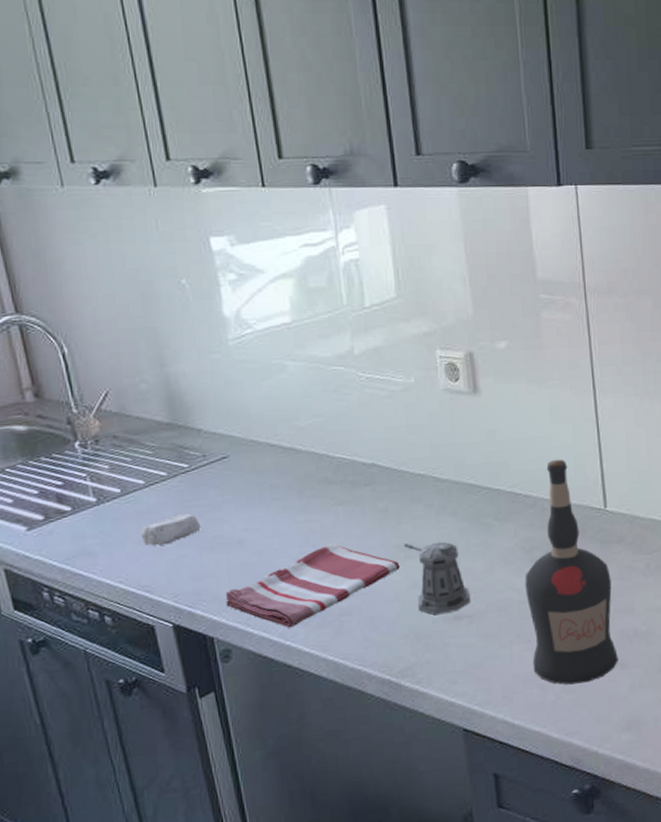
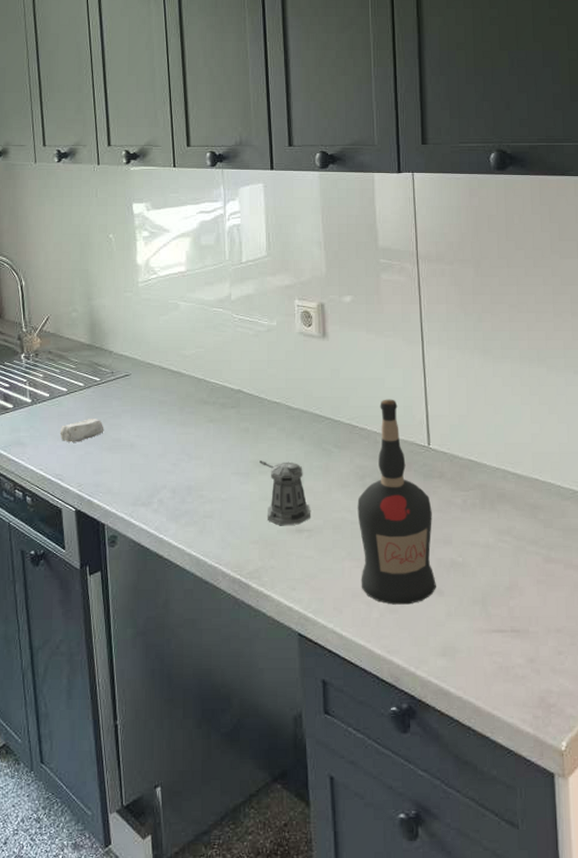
dish towel: present [225,544,400,628] -> none [117,455,255,523]

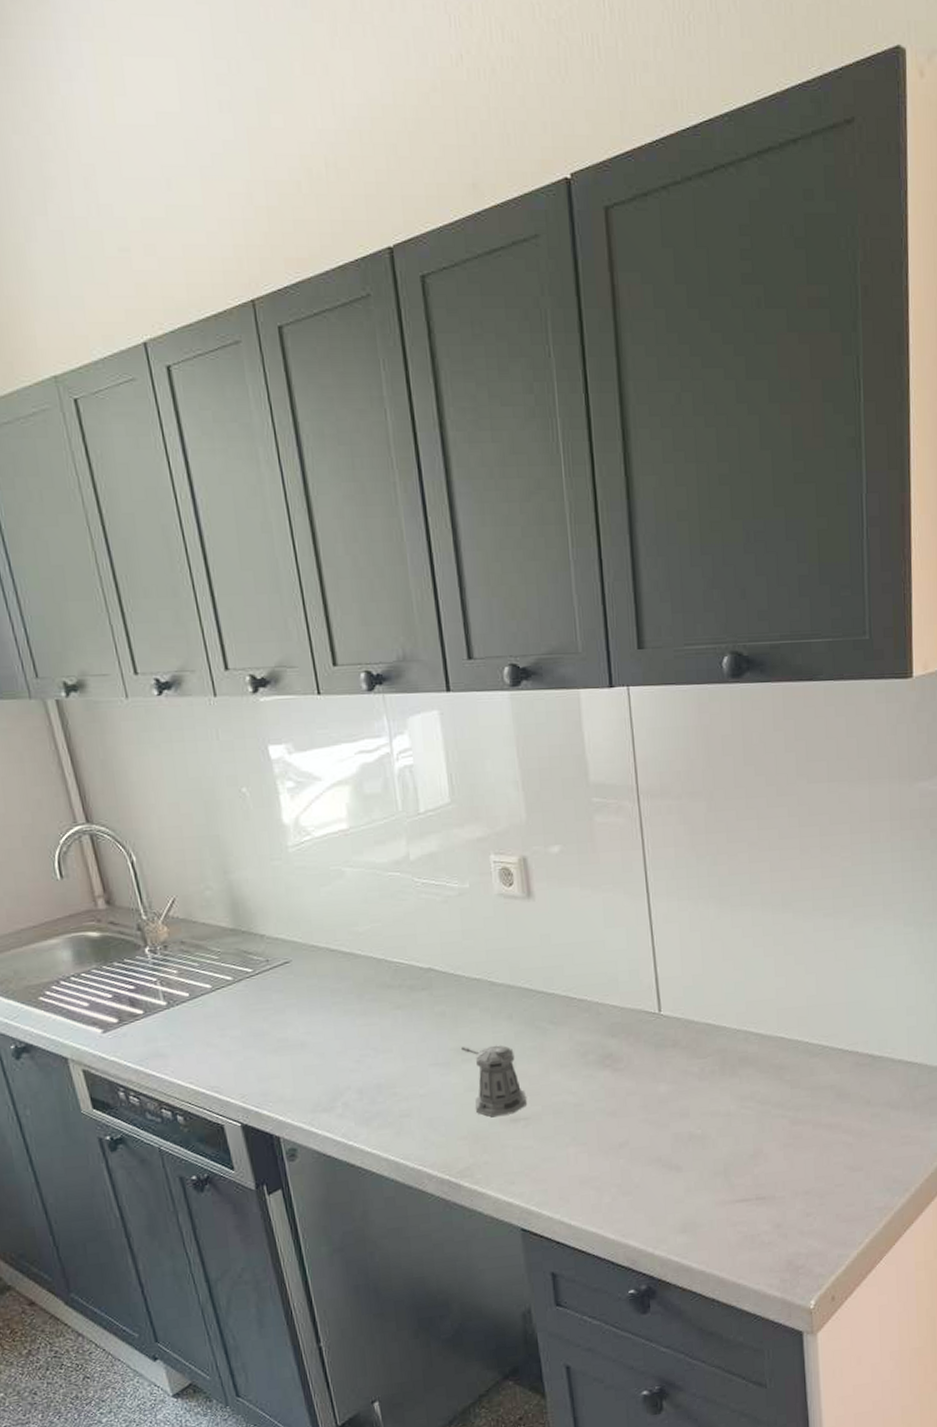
soap bar: present [59,419,104,442] -> none [208,1017,266,1048]
liquor bottle: present [357,399,436,605] -> none [580,963,673,1187]

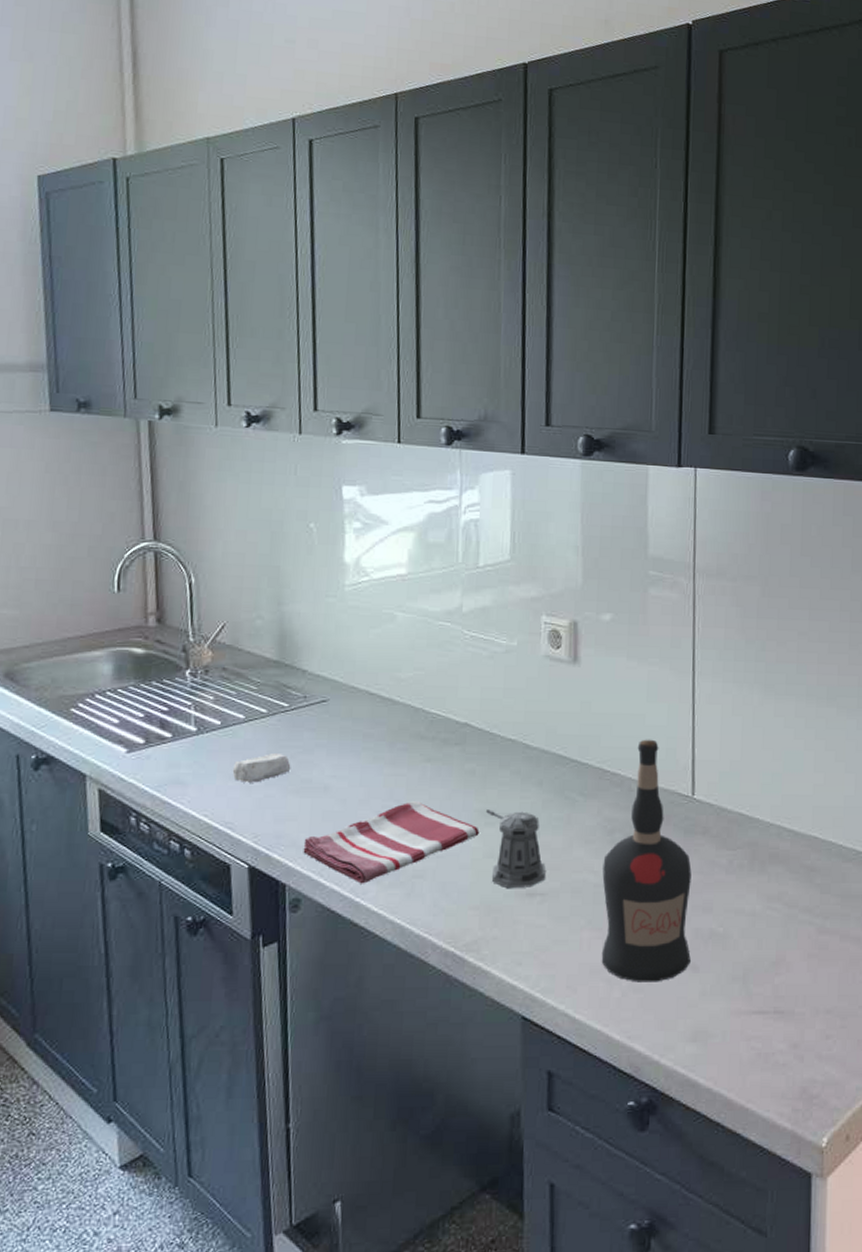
soap bar: none [208,1017,266,1048] -> present [232,754,291,783]
dish towel: none [290,1047,458,1129] -> present [303,801,480,884]
liquor bottle: none [580,963,673,1187] -> present [601,739,692,982]

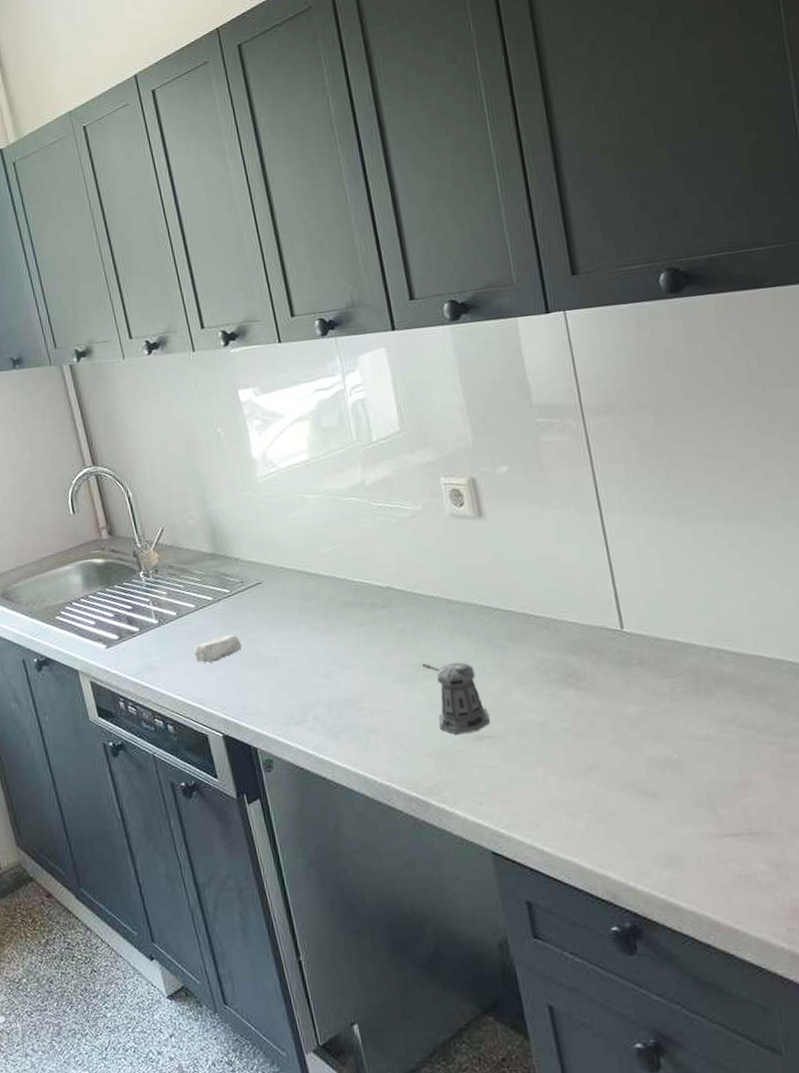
dish towel: present [303,801,480,884] -> none [265,663,420,742]
liquor bottle: present [601,739,692,982] -> none [543,579,650,813]

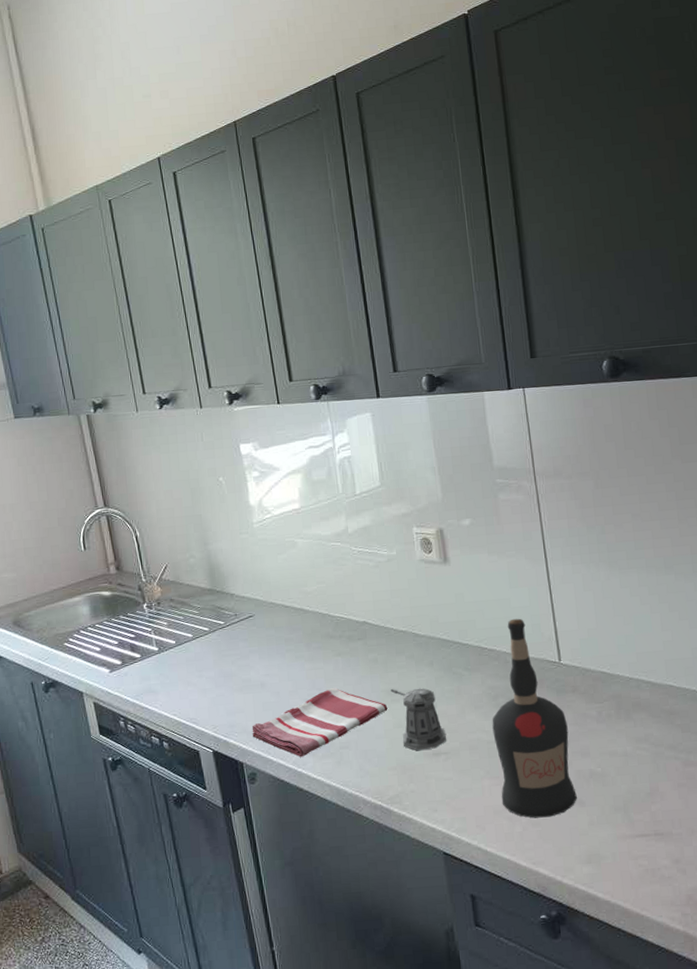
soap bar: present [193,634,242,663] -> none [189,661,233,687]
dish towel: none [265,663,420,742] -> present [252,688,388,757]
liquor bottle: none [543,579,650,813] -> present [492,618,577,818]

